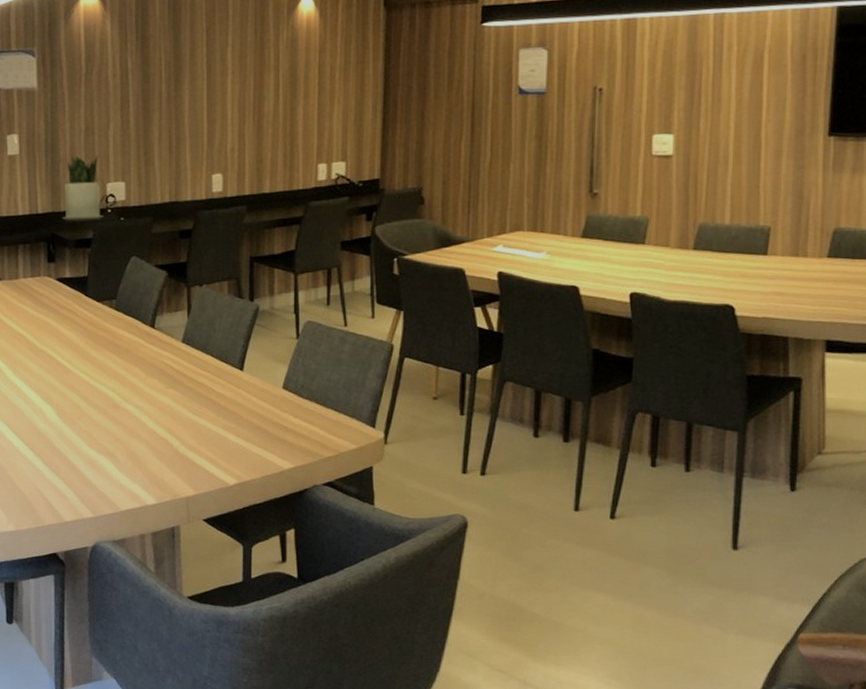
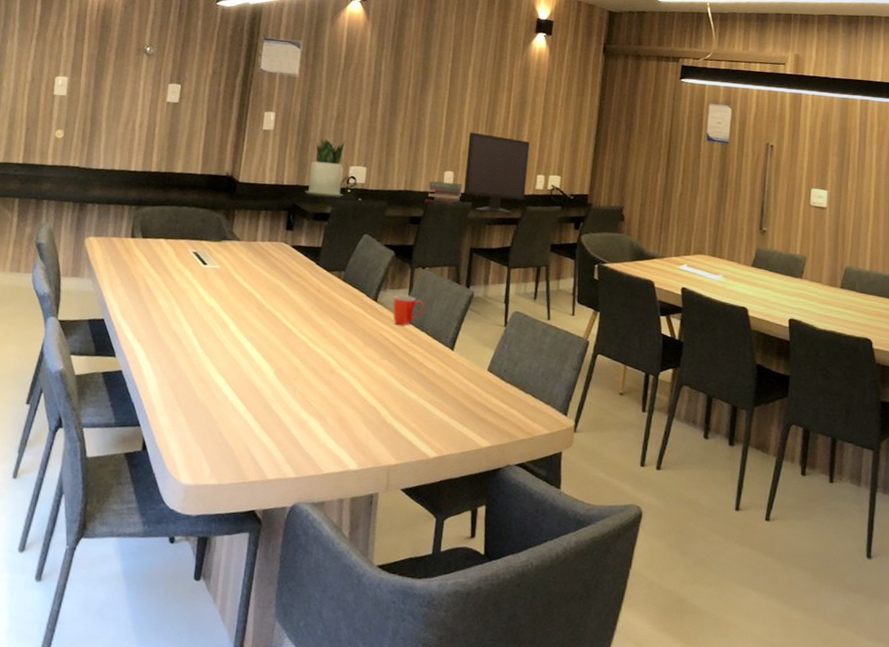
mug: none [171,317,206,350] -> present [392,294,425,325]
books: none [193,186,235,214] -> present [424,180,463,204]
monitor: none [235,124,306,213] -> present [463,132,530,213]

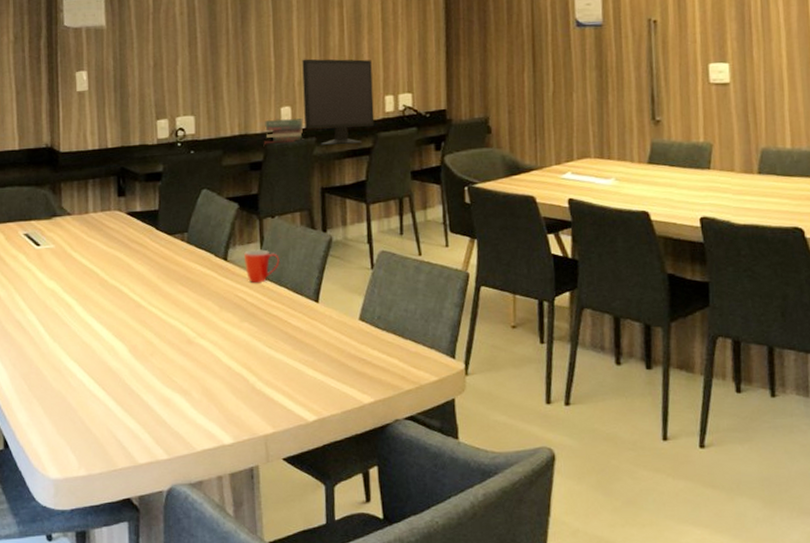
planter: present [305,138,345,198] -> none [132,91,174,155]

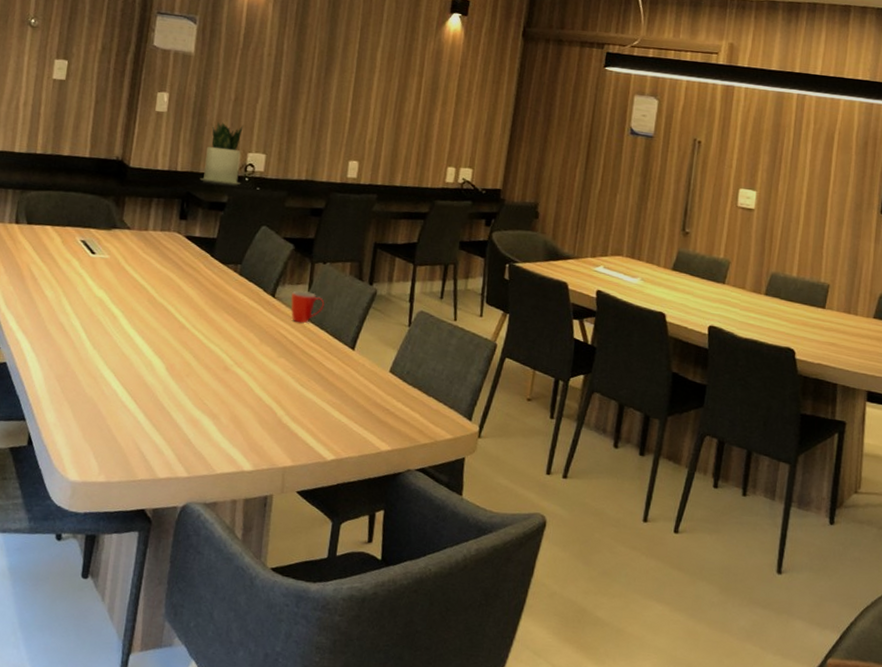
planter: none [132,91,174,155] -> present [200,122,244,186]
books: present [263,118,304,147] -> none [327,170,368,196]
monitor: present [302,59,375,145] -> none [368,119,441,207]

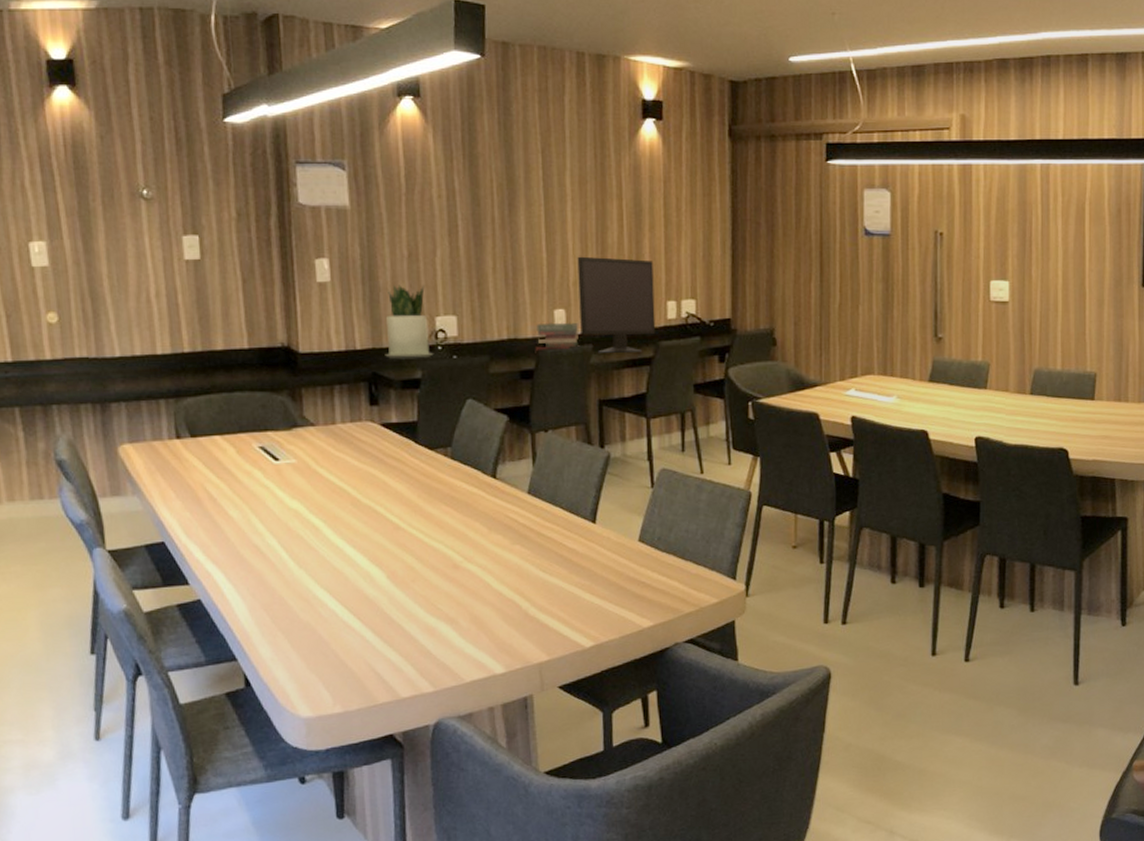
mug: present [290,290,325,323] -> none [515,466,554,502]
books: none [327,170,368,196] -> present [535,322,580,353]
monitor: none [368,119,441,207] -> present [577,256,656,353]

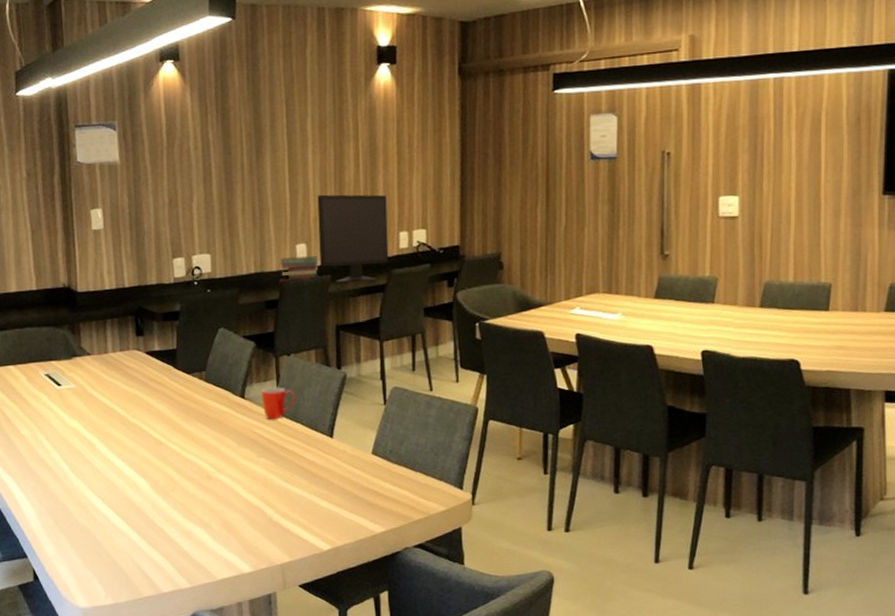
planter: present [385,285,434,358] -> none [149,228,191,294]
mug: none [515,466,554,502] -> present [261,387,296,419]

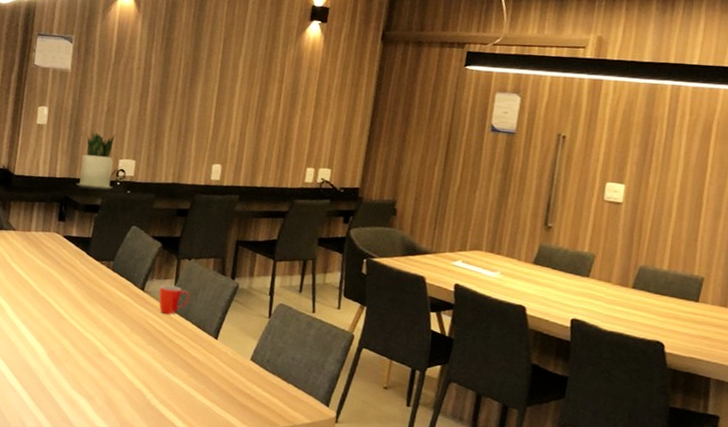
planter: none [149,228,191,294] -> present [76,132,115,190]
books: present [279,256,320,285] -> none [192,173,231,197]
monitor: present [317,194,389,282] -> none [231,124,300,206]

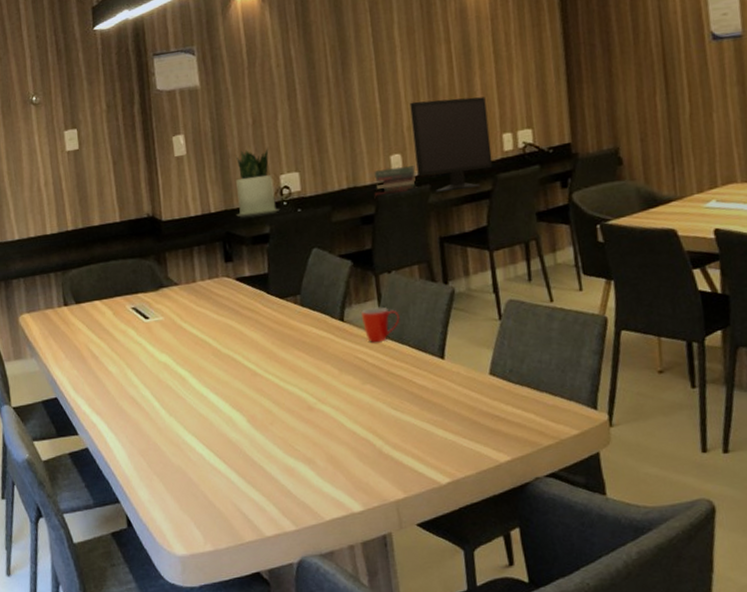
books: none [192,173,231,197] -> present [374,166,418,199]
monitor: none [231,124,300,206] -> present [410,96,493,192]

